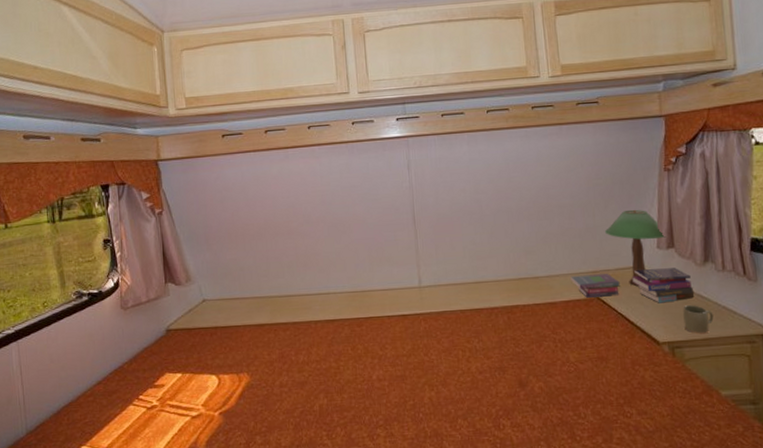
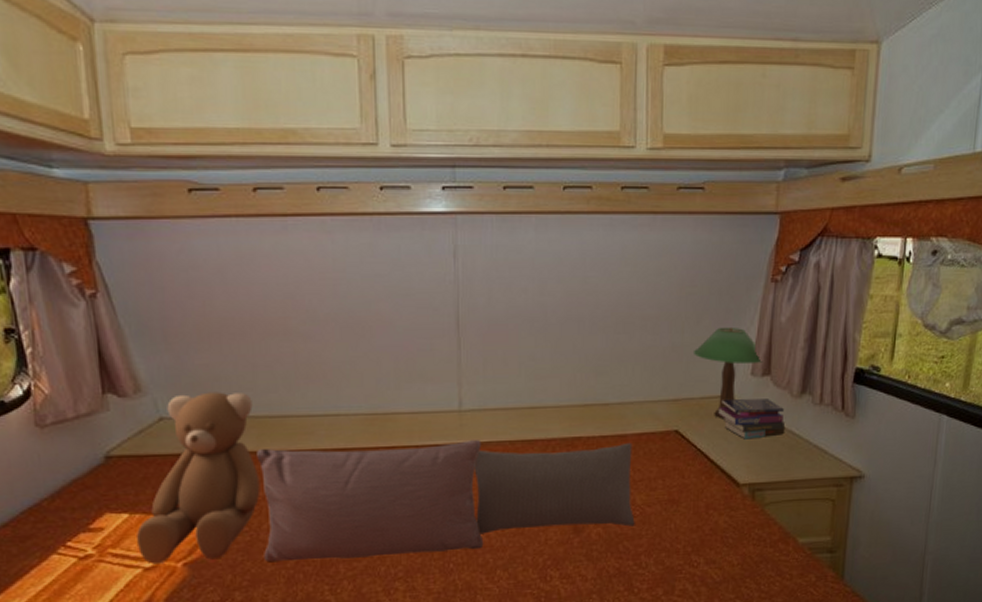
teddy bear: none [186,279,274,413] -> present [136,392,261,565]
pillow: none [270,310,446,411] -> present [257,440,484,562]
pillow: none [433,308,571,389] -> present [474,442,635,535]
books: present [570,273,620,298] -> none [647,402,704,431]
mug: present [682,305,714,334] -> none [768,442,803,476]

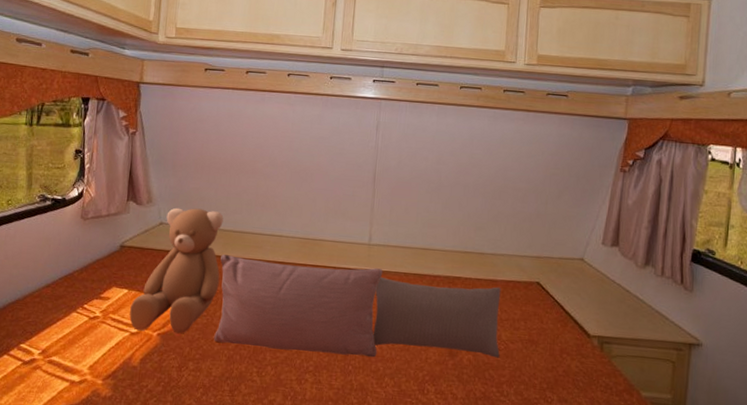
table lamp: present [692,326,763,419] -> none [554,203,613,278]
books: present [718,399,786,440] -> none [573,262,631,298]

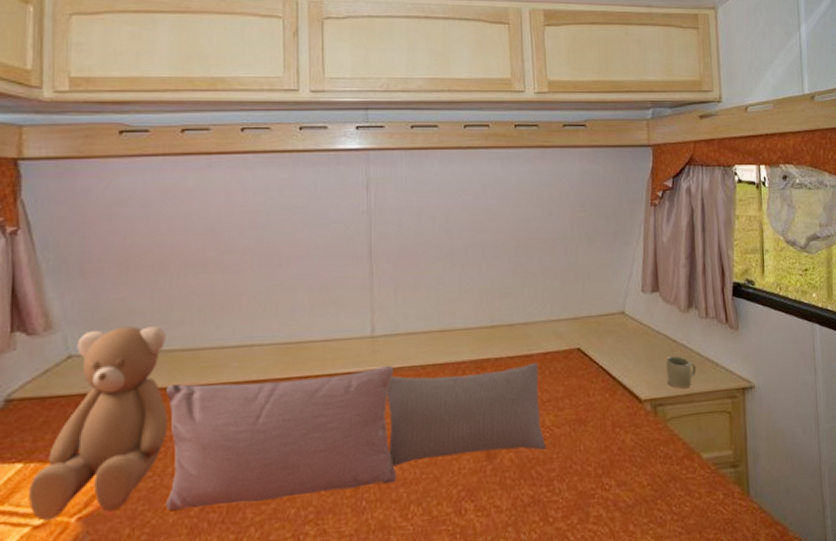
mug: none [616,304,646,334] -> present [665,356,696,390]

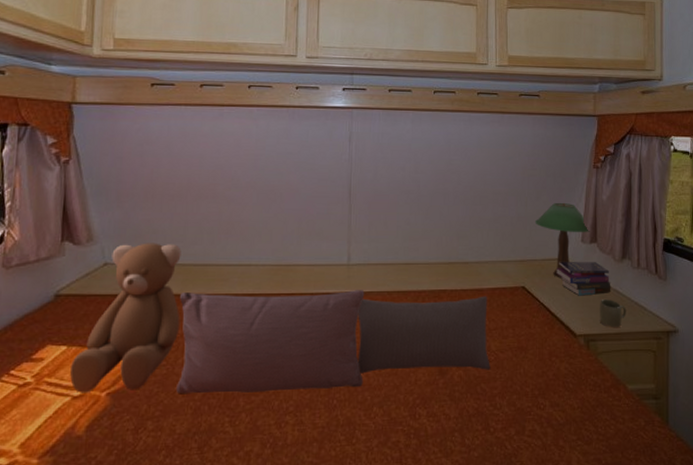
table lamp: none [587,247,651,336] -> present [534,202,590,278]
books: none [615,314,678,355] -> present [557,262,611,296]

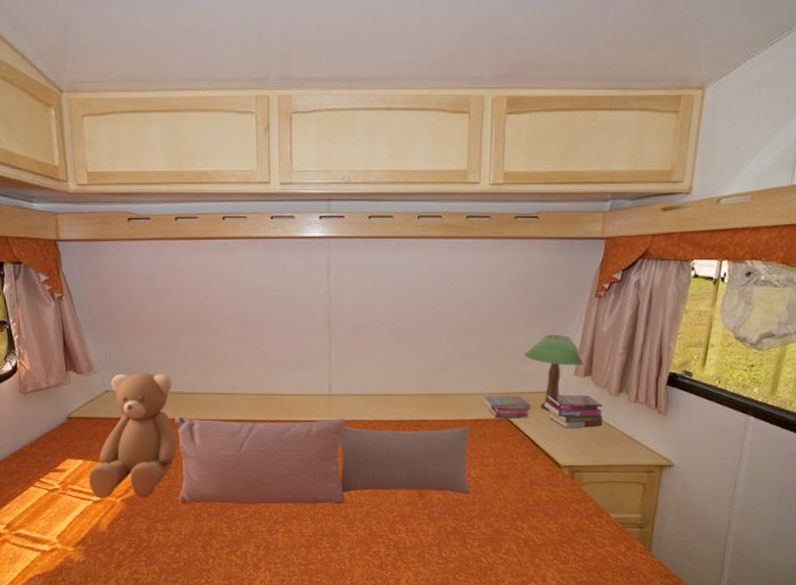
books: none [499,263,545,286] -> present [483,395,531,418]
mug: present [599,299,626,328] -> none [587,433,618,461]

